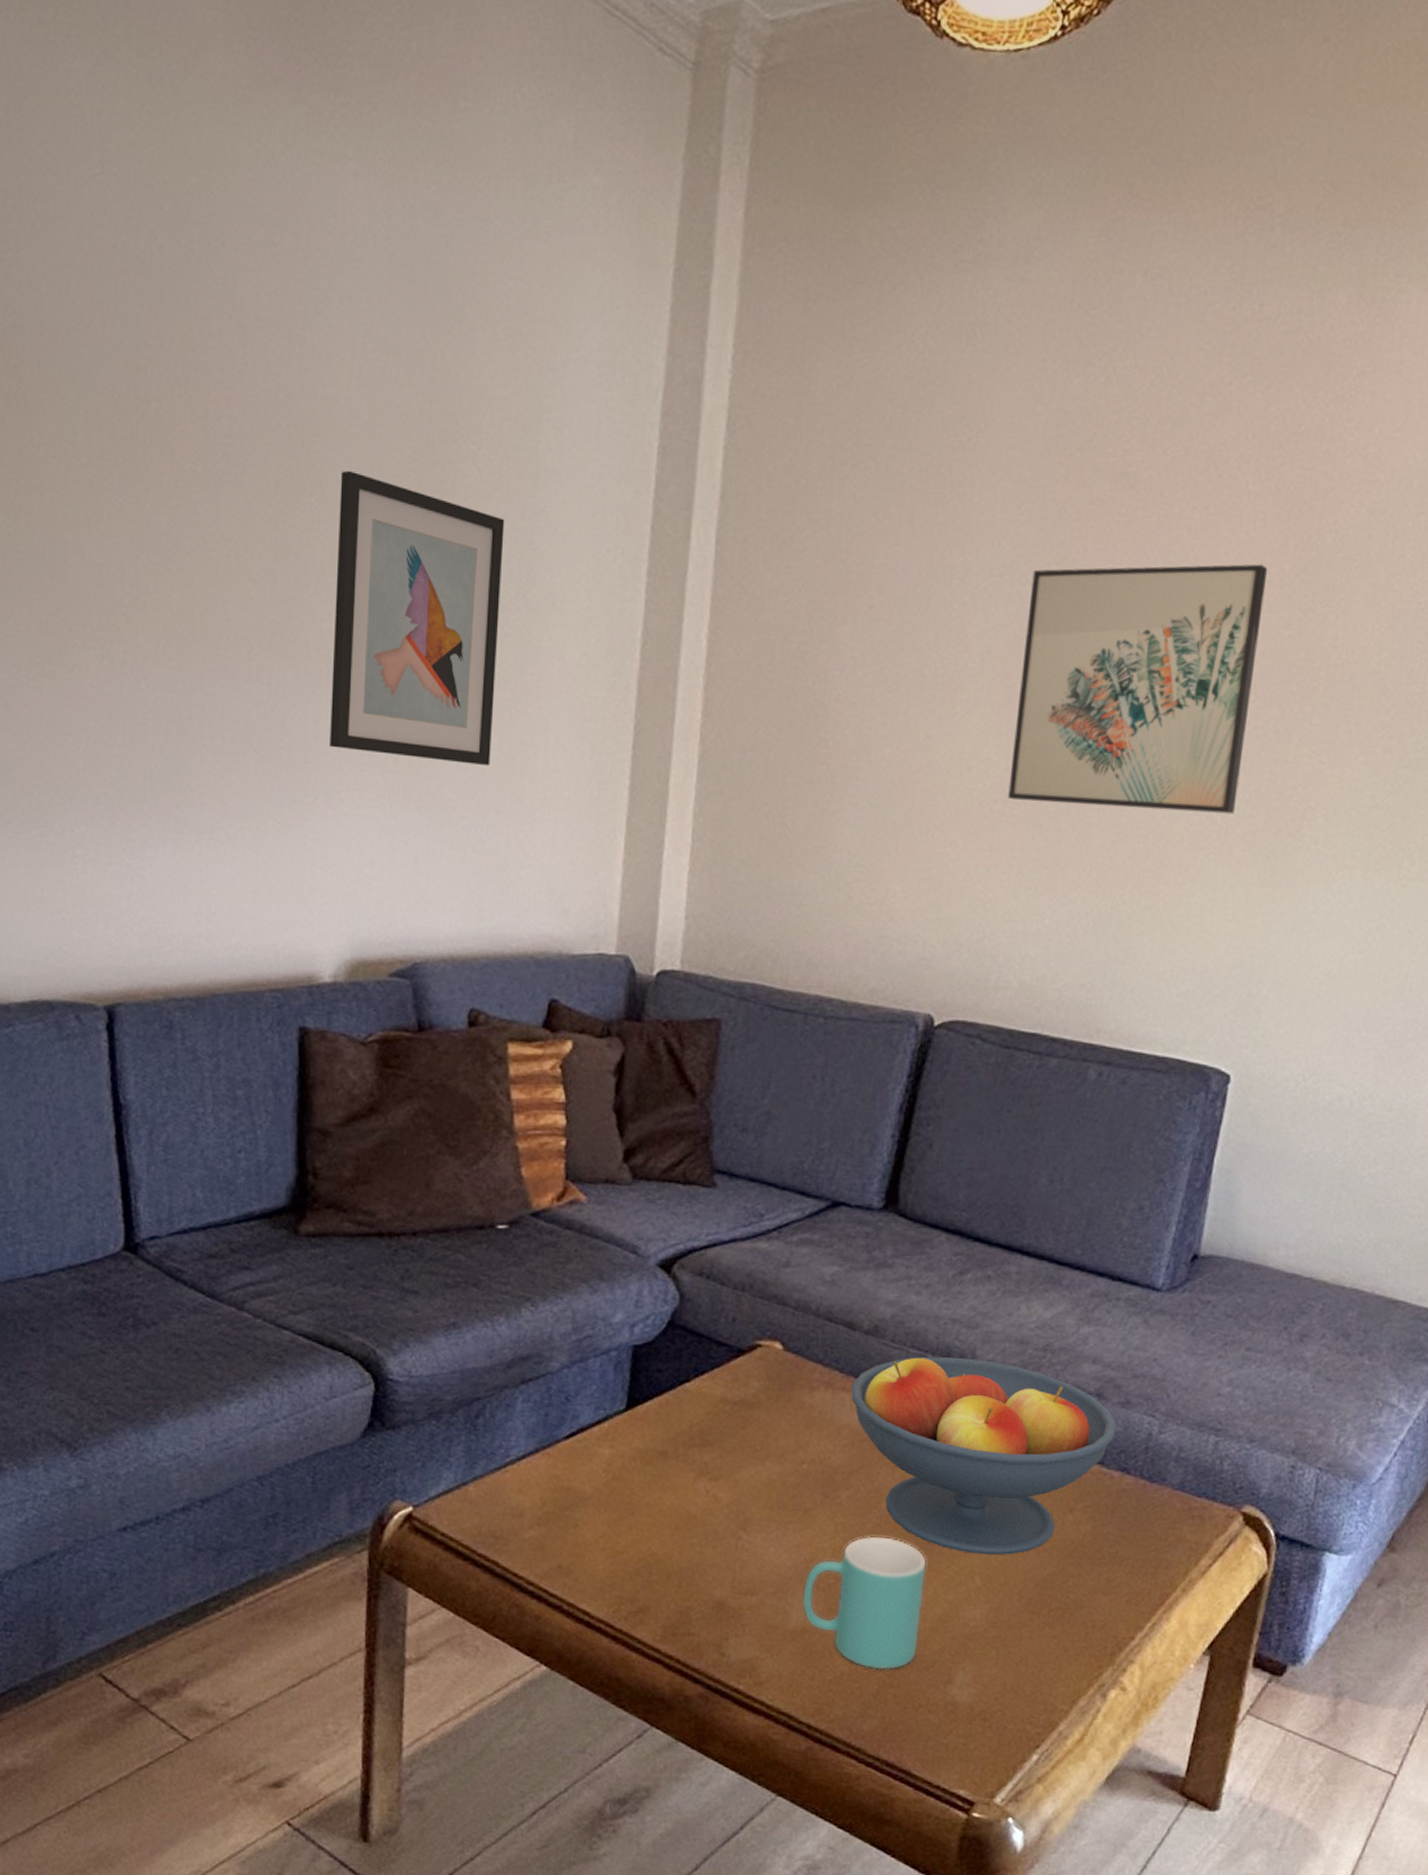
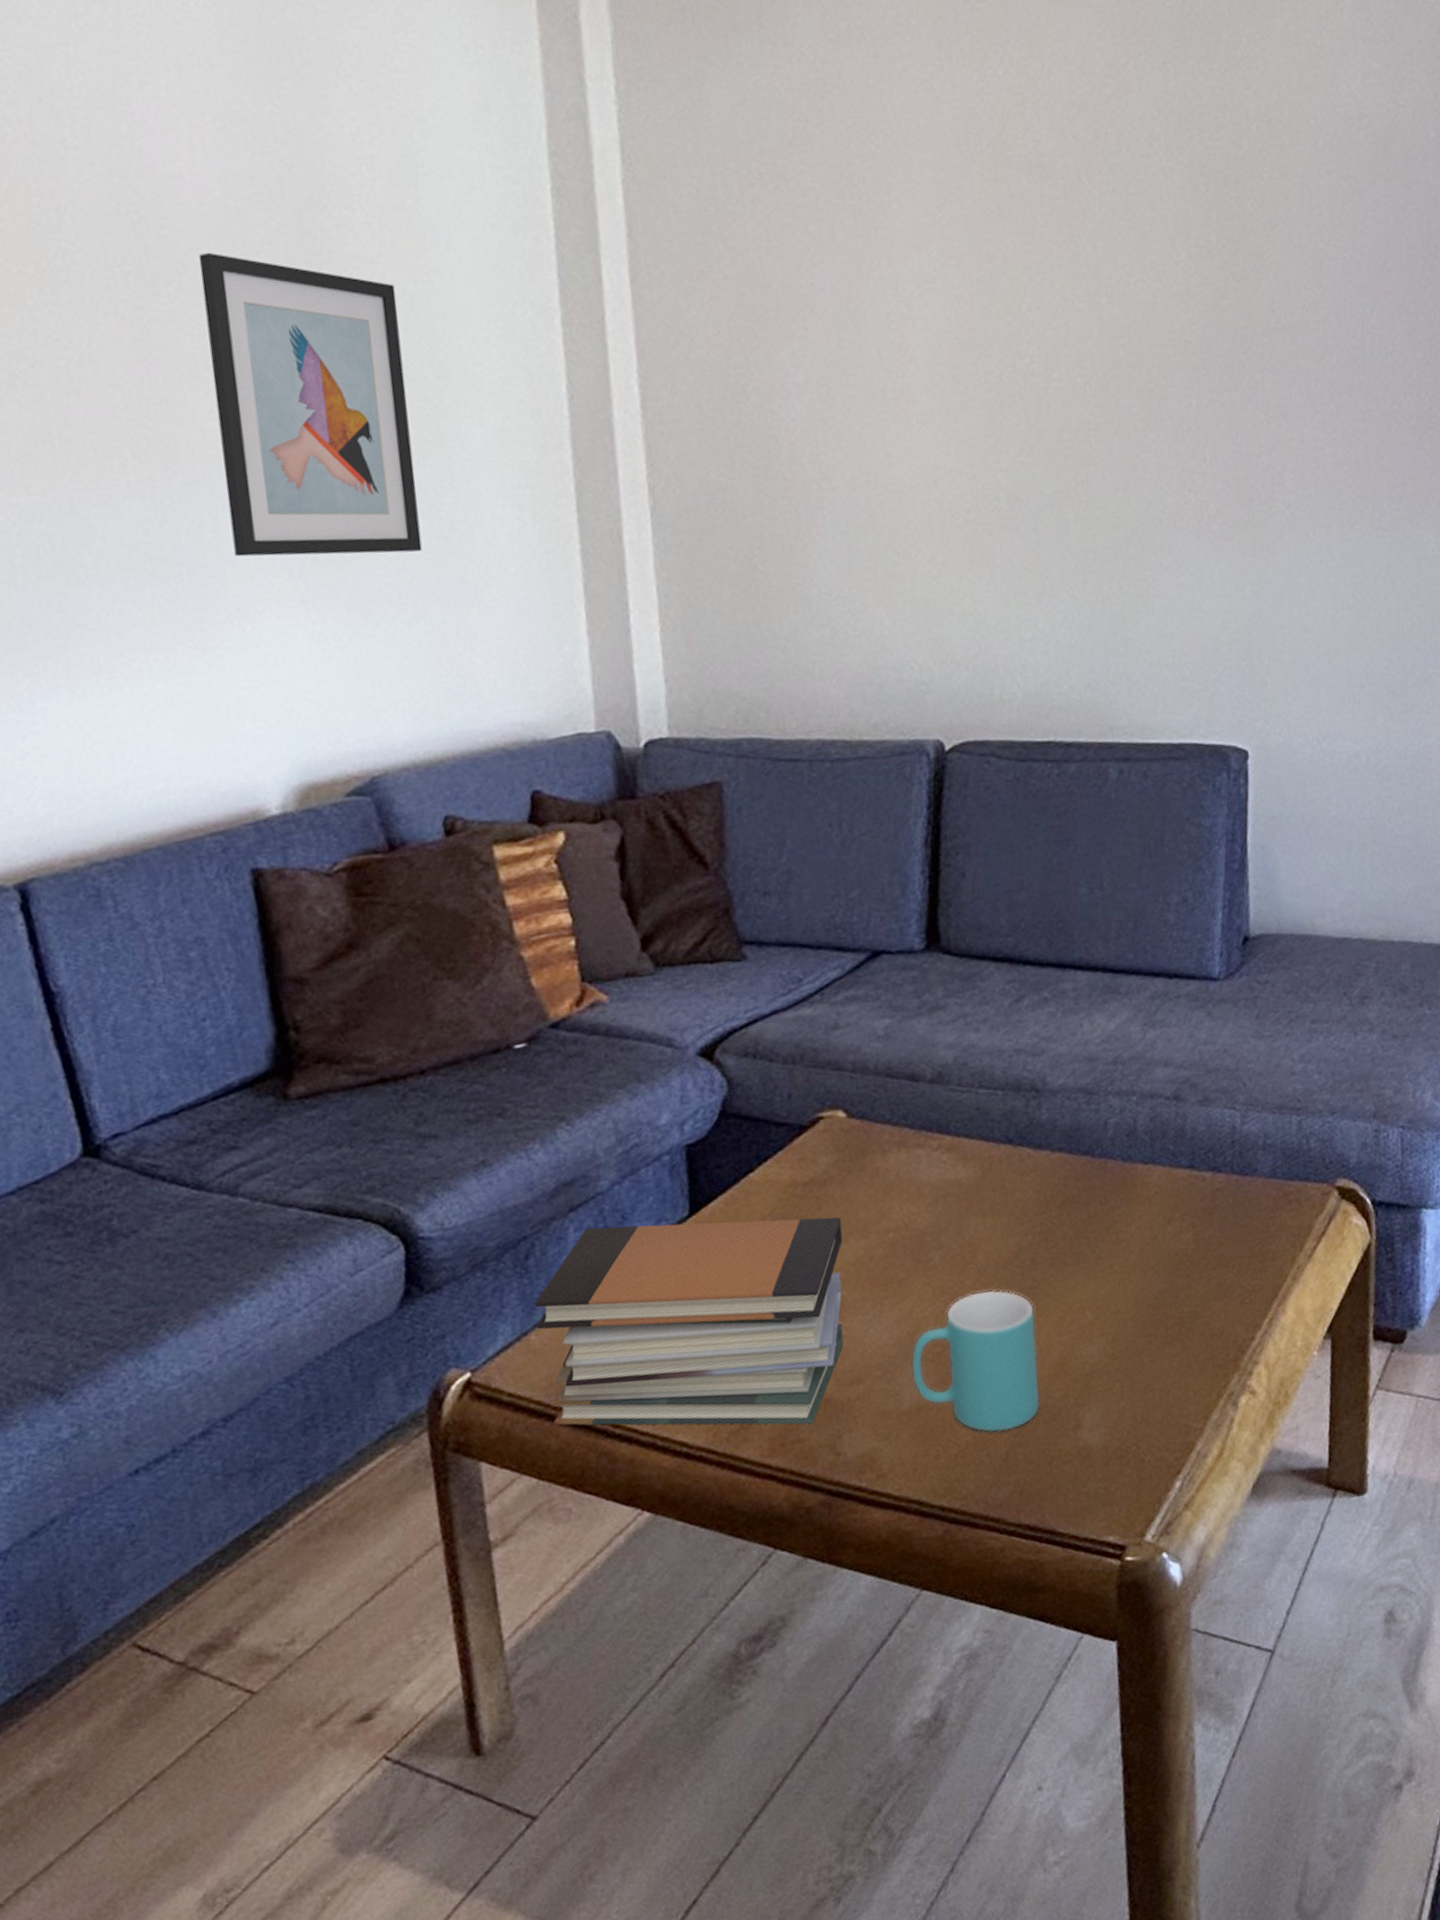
book stack: none [475,1401,762,1622] -> present [534,1217,844,1426]
fruit bowl: present [851,1356,1117,1555] -> none [924,1085,1200,1289]
wall art: present [1008,564,1268,814] -> none [965,238,1206,507]

